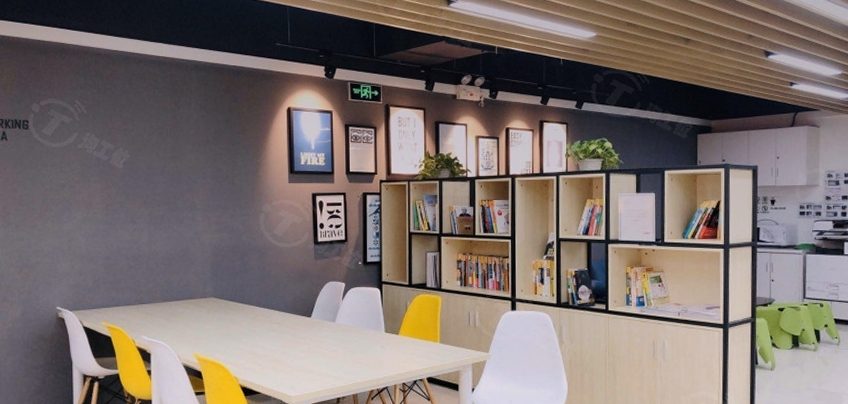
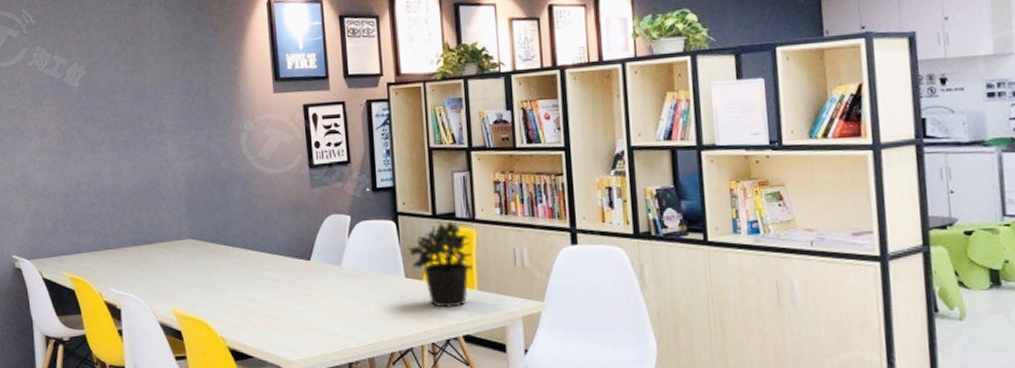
potted plant: none [388,290,438,356] -> present [407,221,474,308]

